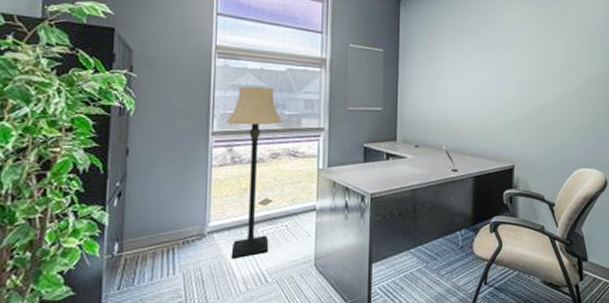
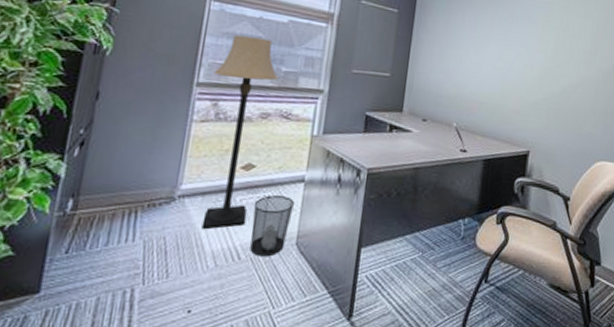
waste bin: none [274,224,309,279] -> present [250,195,294,257]

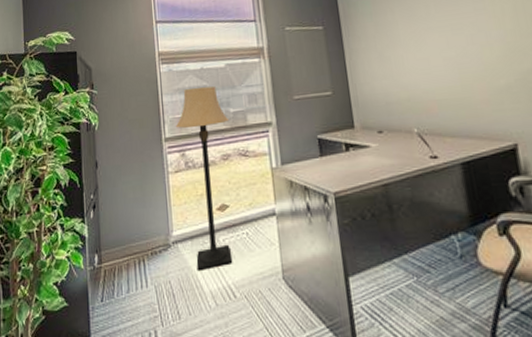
waste bin: present [250,195,294,257] -> none [235,231,273,294]

